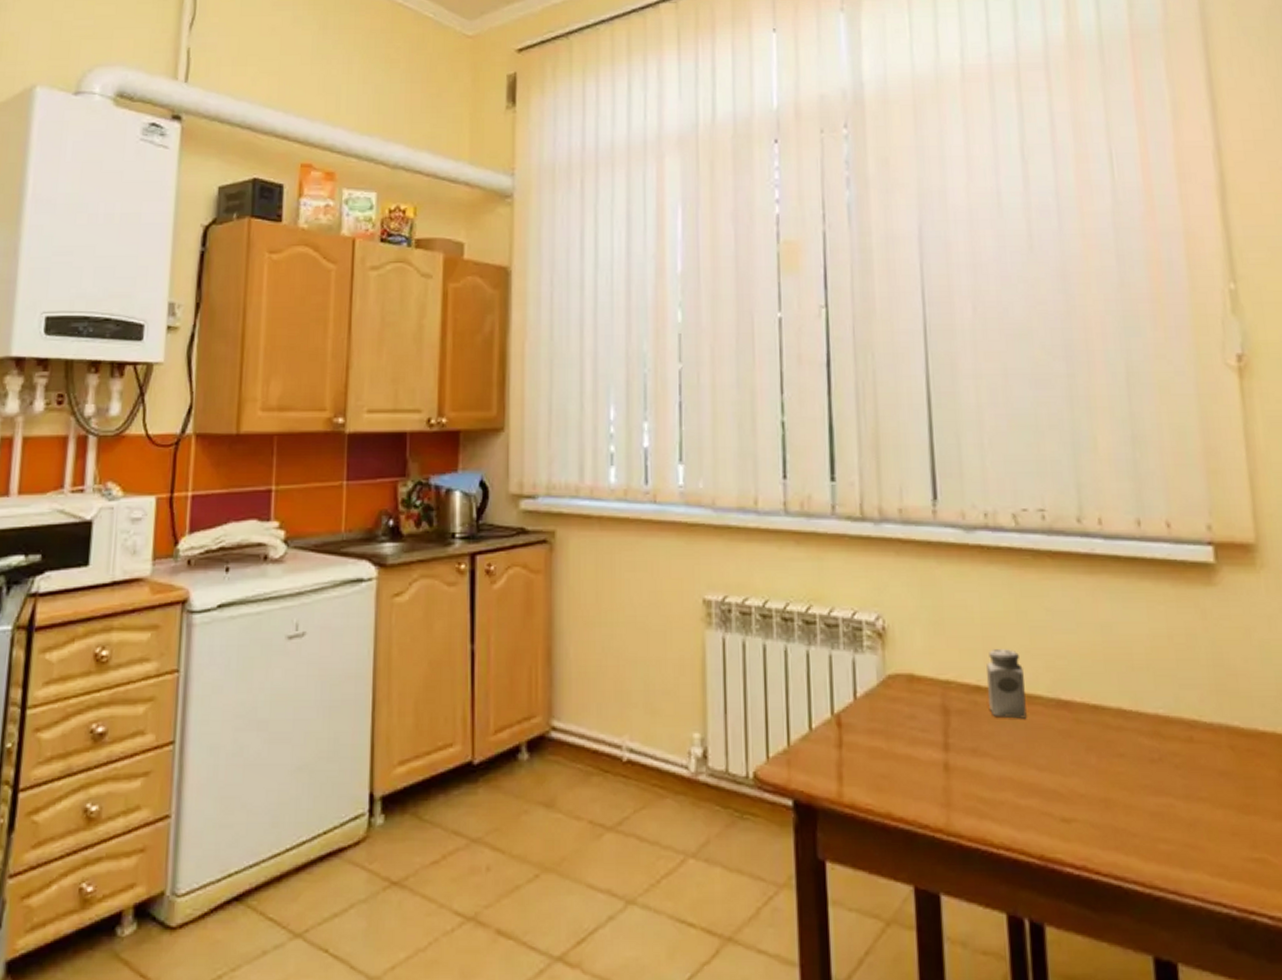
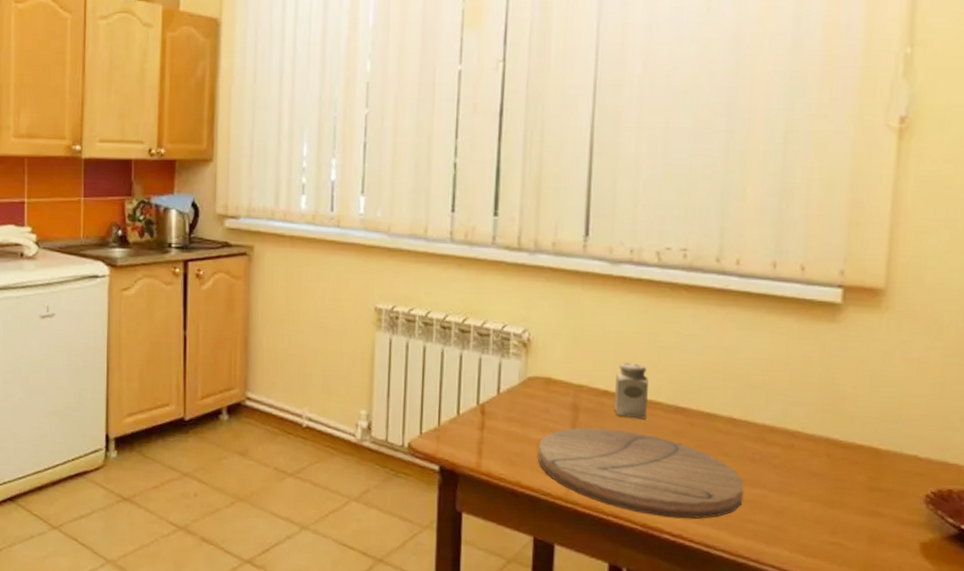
cutting board: none [908,734,1149,844] -> present [538,427,744,519]

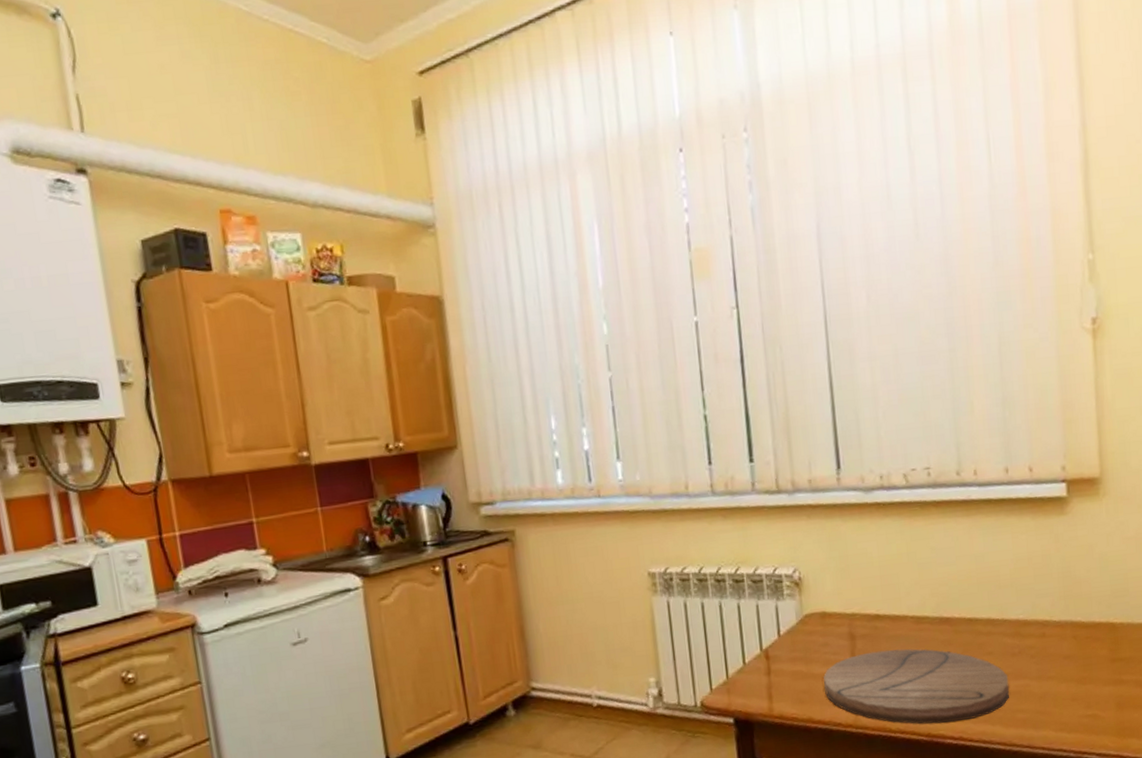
salt shaker: present [613,362,648,420] -> none [884,583,917,637]

